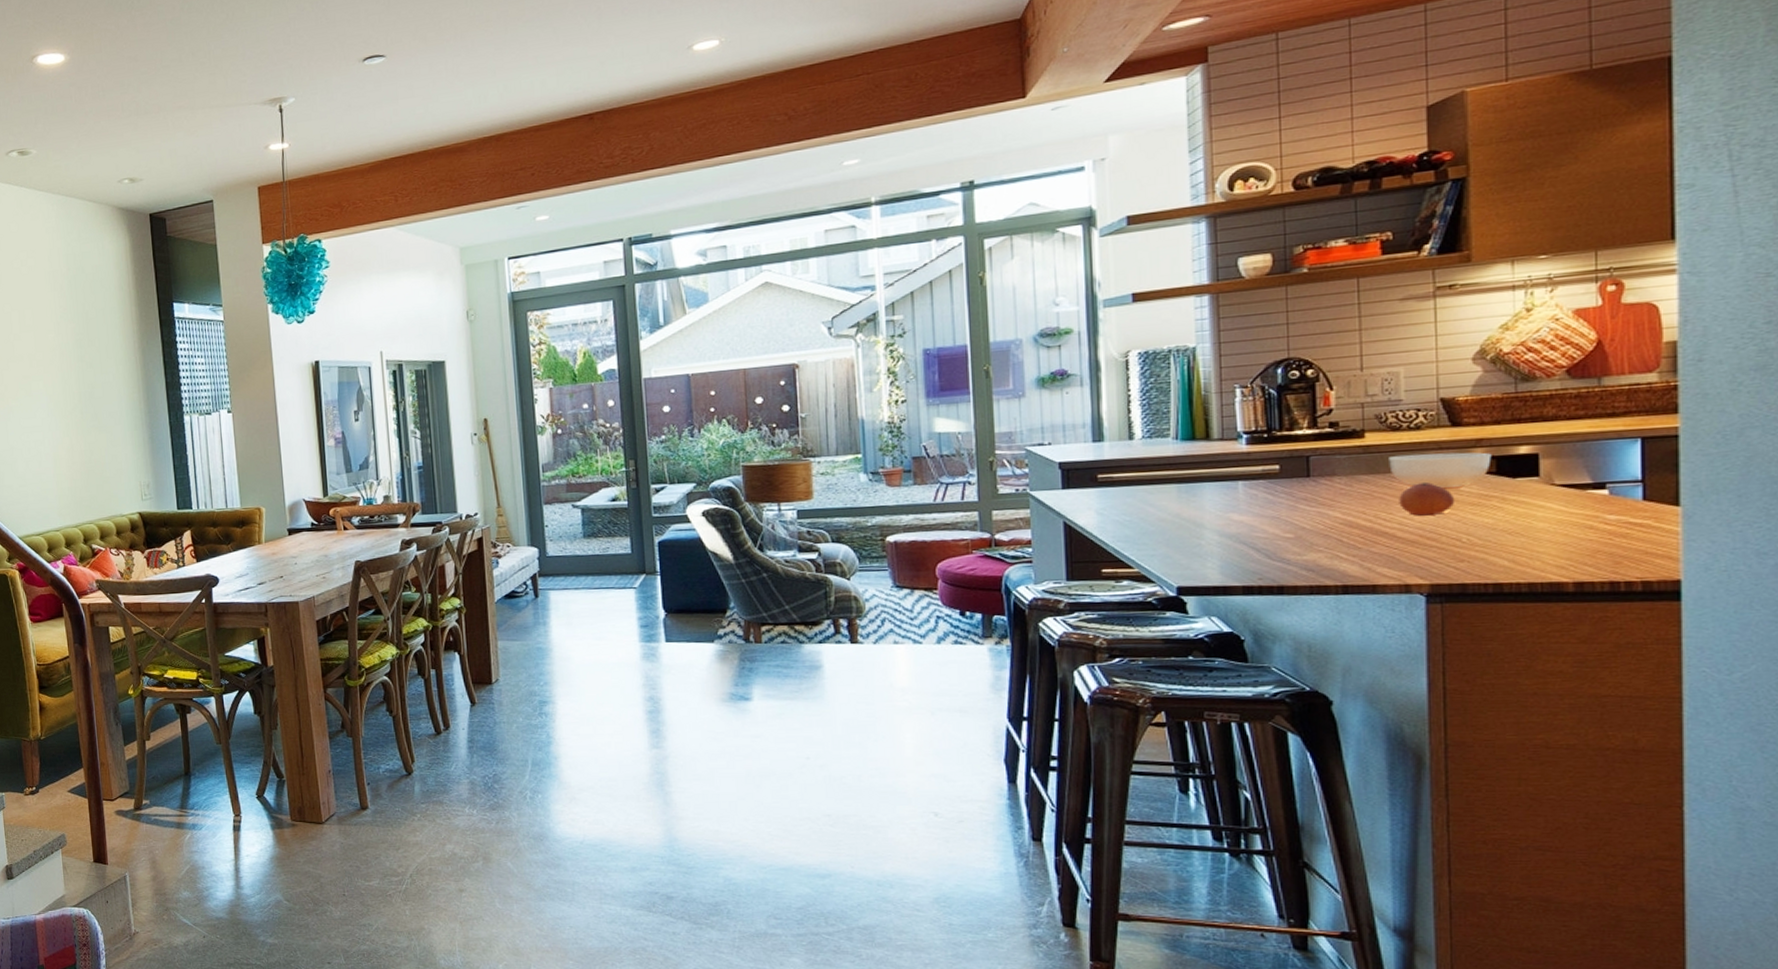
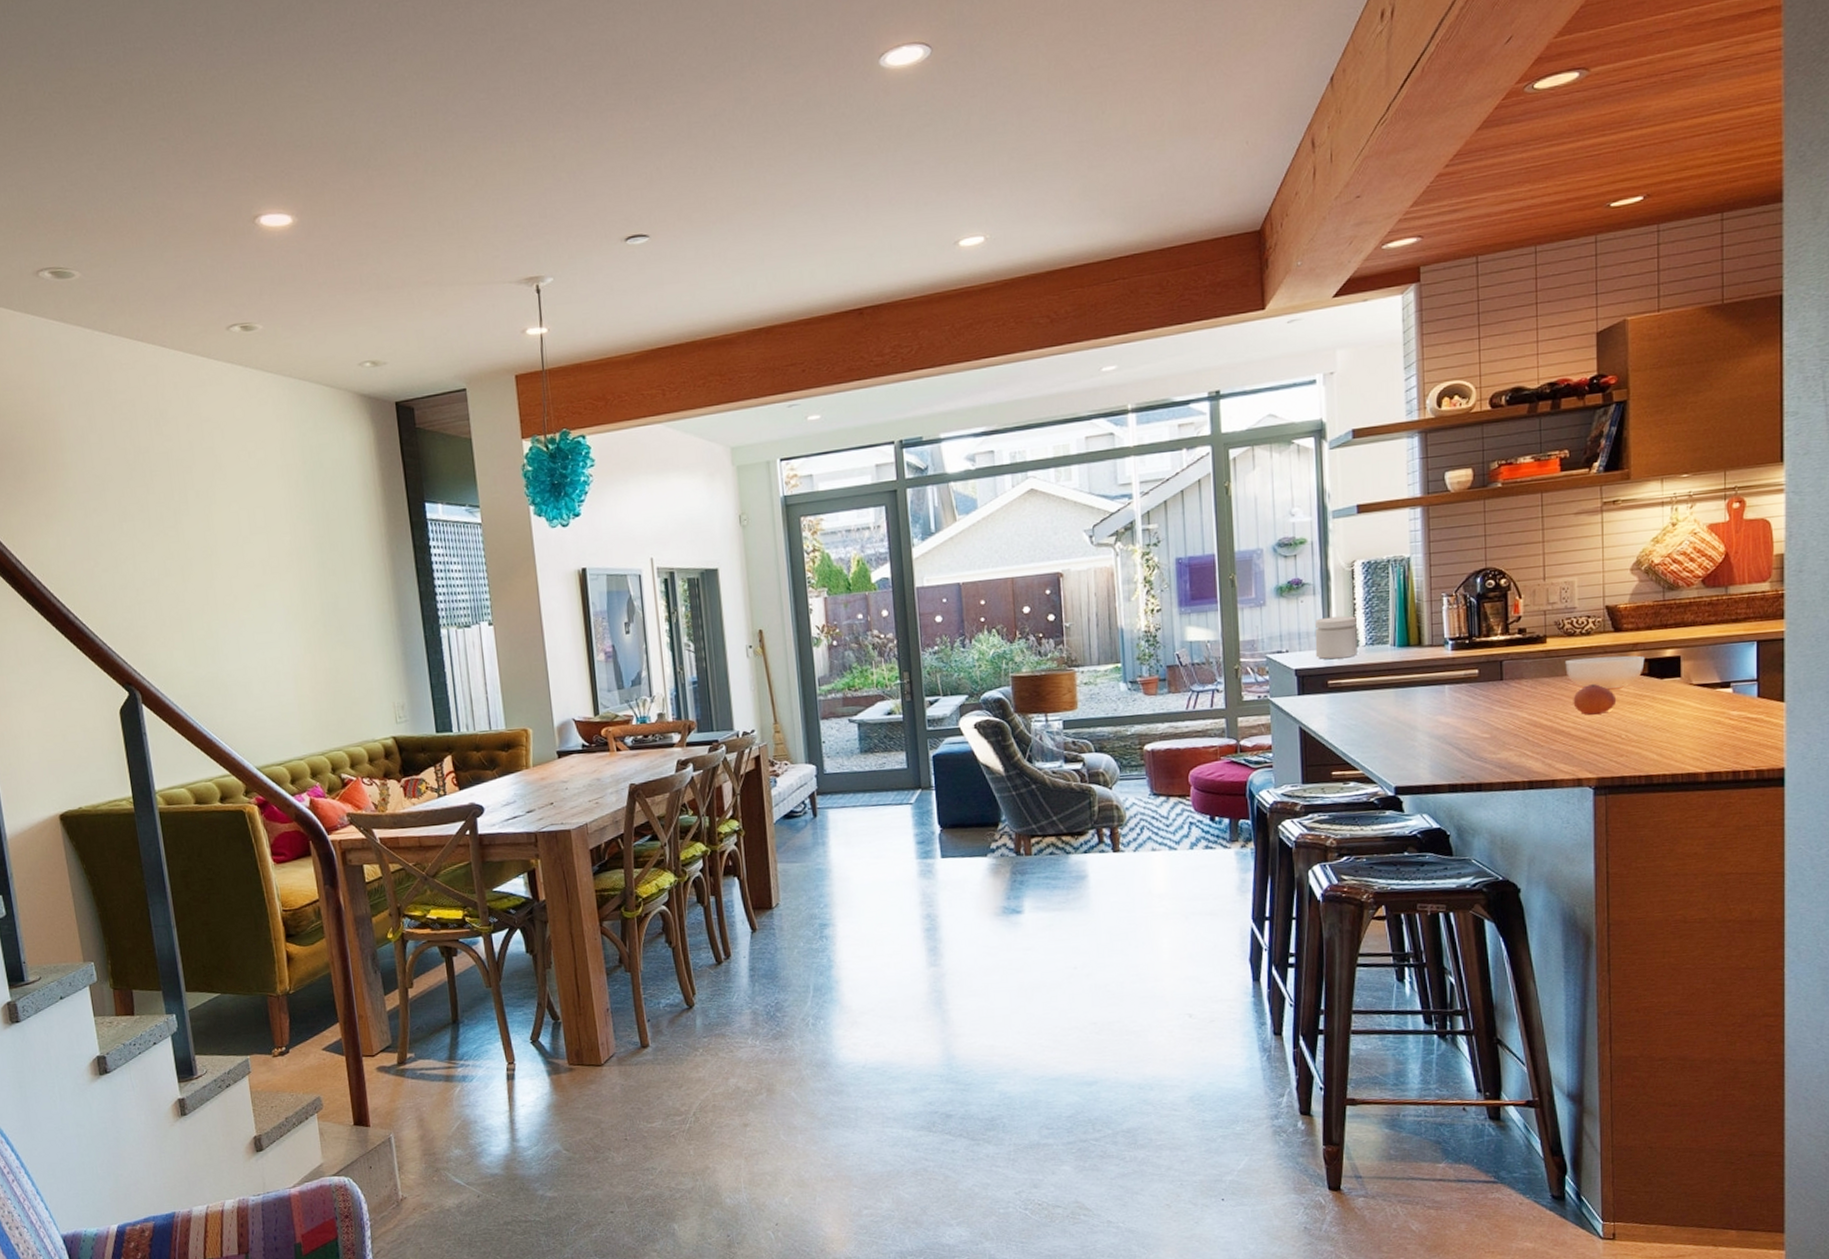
jar: none [1082,407,1132,453] -> present [1315,615,1357,660]

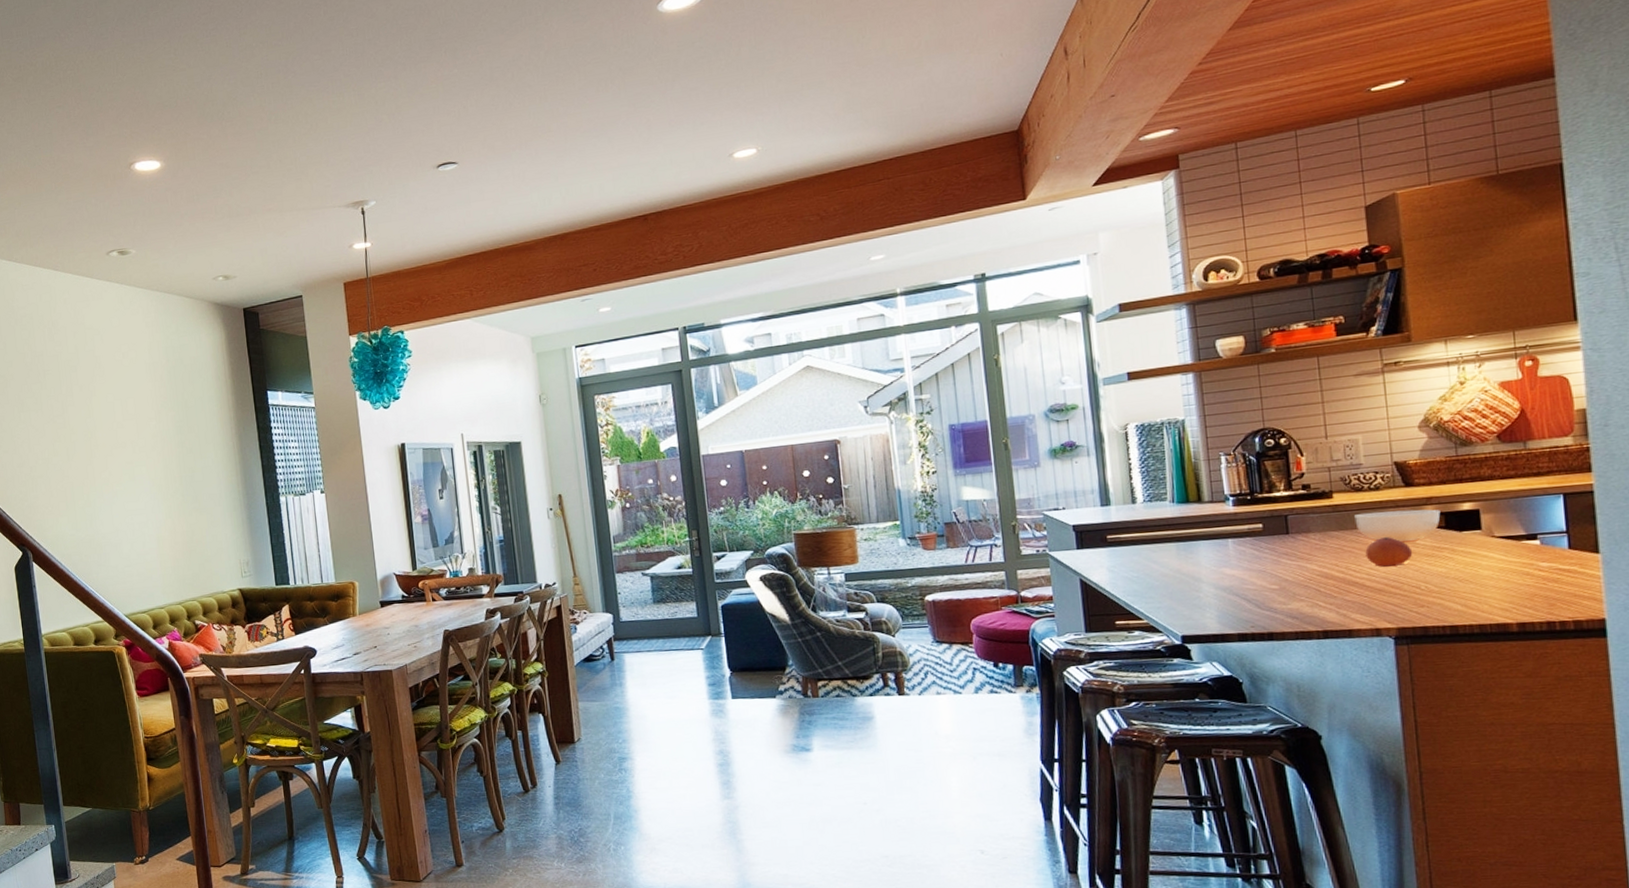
jar: present [1315,615,1357,660] -> none [1091,475,1136,516]

